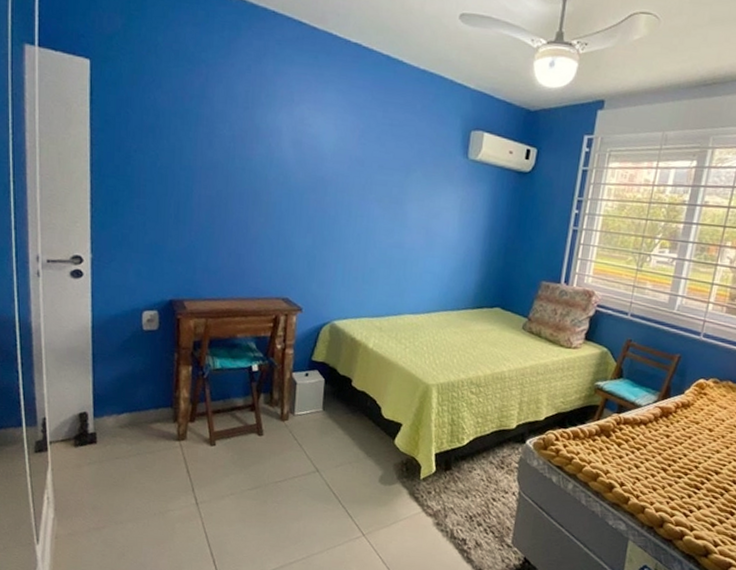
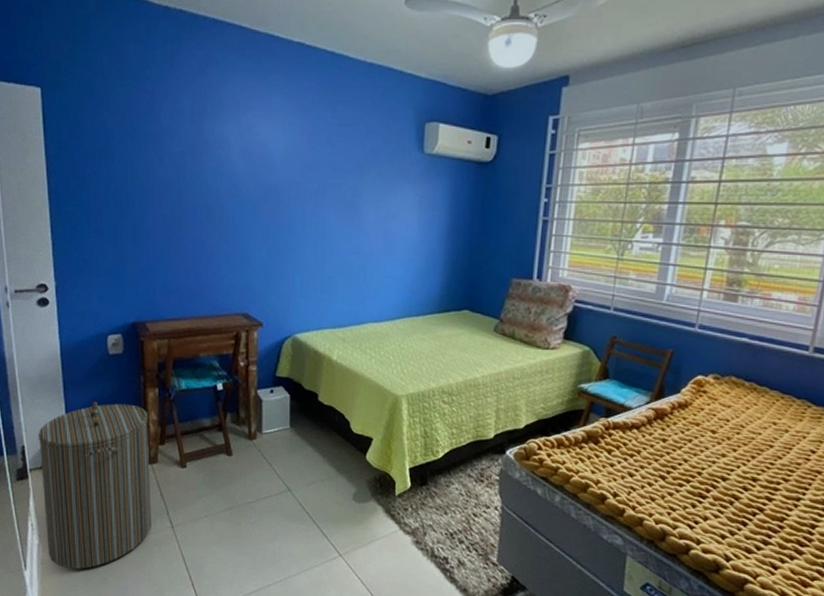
laundry hamper: none [61,375,179,544] -> present [38,401,151,570]

